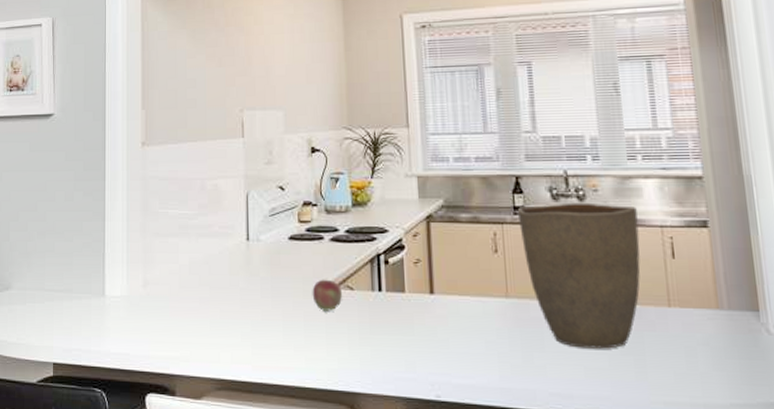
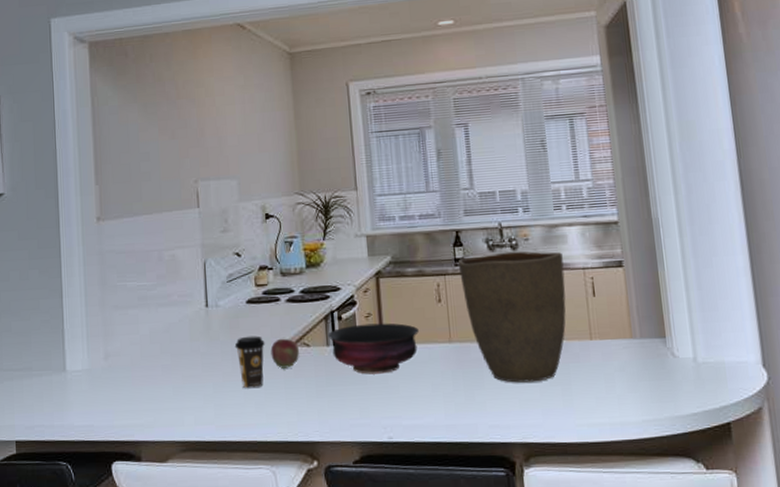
coffee cup: none [275,274,306,330] -> present [234,335,265,389]
bowl: none [373,270,472,326] -> present [327,323,419,375]

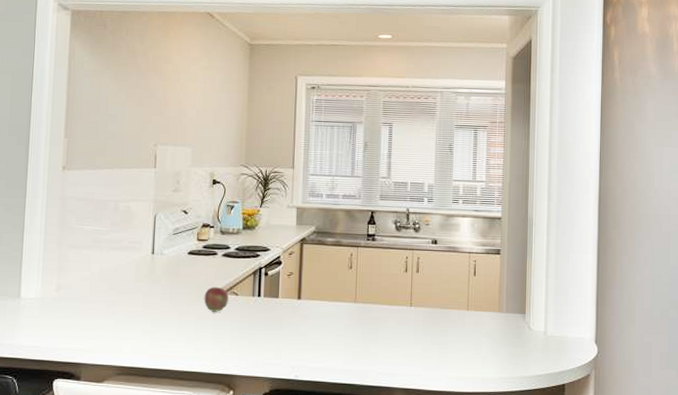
coffee cup: present [234,335,265,389] -> none [173,282,200,327]
bowl: present [327,323,419,375] -> none [254,281,331,323]
vase: present [457,251,566,383] -> none [369,233,454,340]

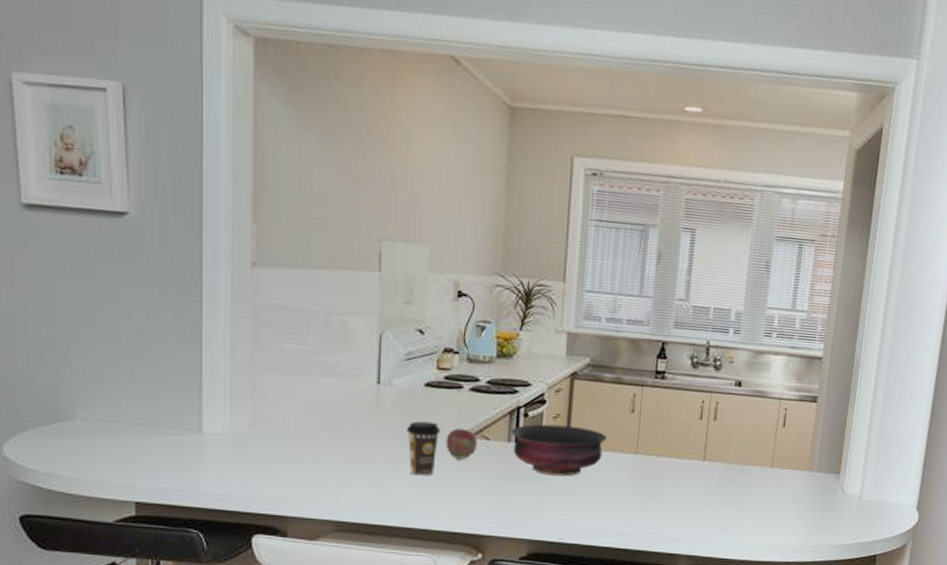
coffee cup: none [173,282,200,327] -> present [406,421,441,476]
bowl: none [254,281,331,323] -> present [510,424,607,476]

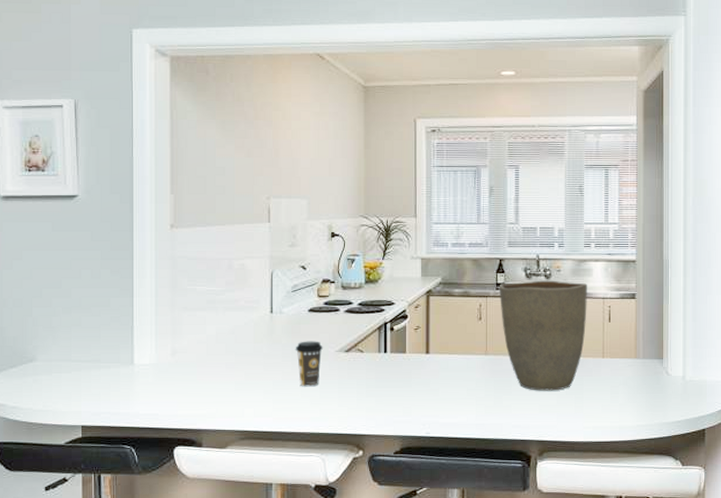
fruit: present [445,428,477,459] -> none [327,344,353,370]
bowl: present [510,424,607,476] -> none [380,335,460,379]
vase: none [658,371,763,501] -> present [499,280,587,391]

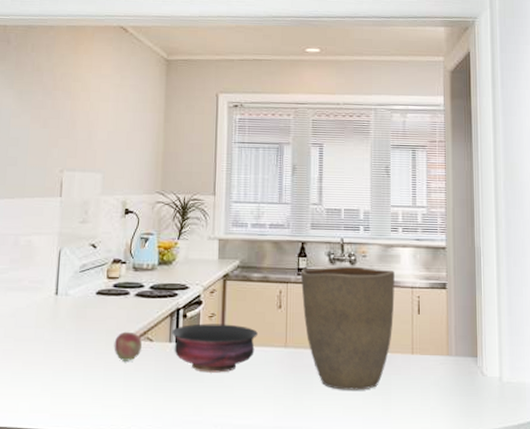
coffee cup: present [295,341,323,387] -> none [79,327,109,379]
fruit: none [327,344,353,370] -> present [114,331,142,361]
bowl: none [380,335,460,379] -> present [171,323,258,373]

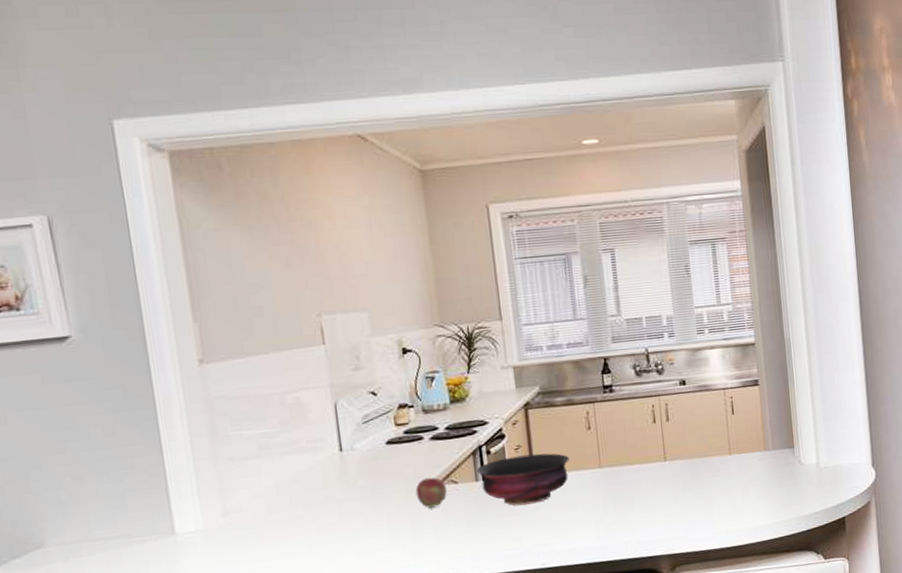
vase: present [300,266,395,390] -> none [606,374,708,501]

